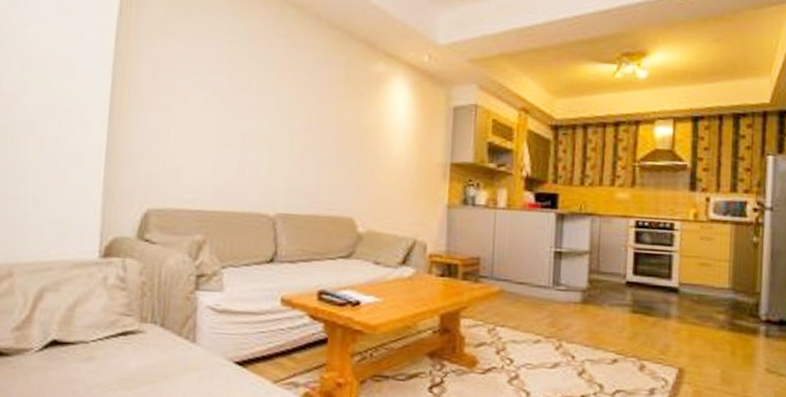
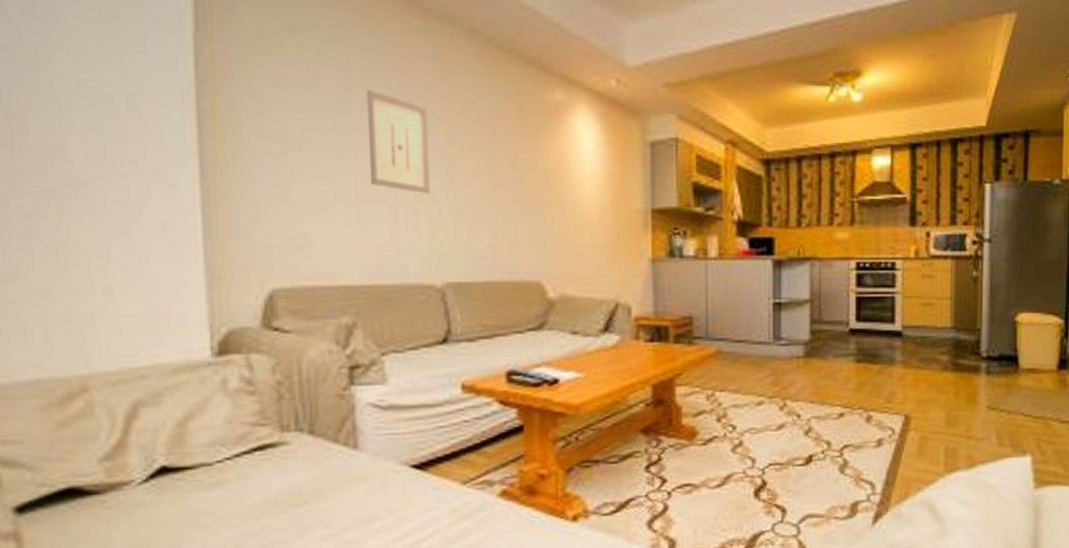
wall art: none [229,60,277,142] -> present [366,90,430,194]

